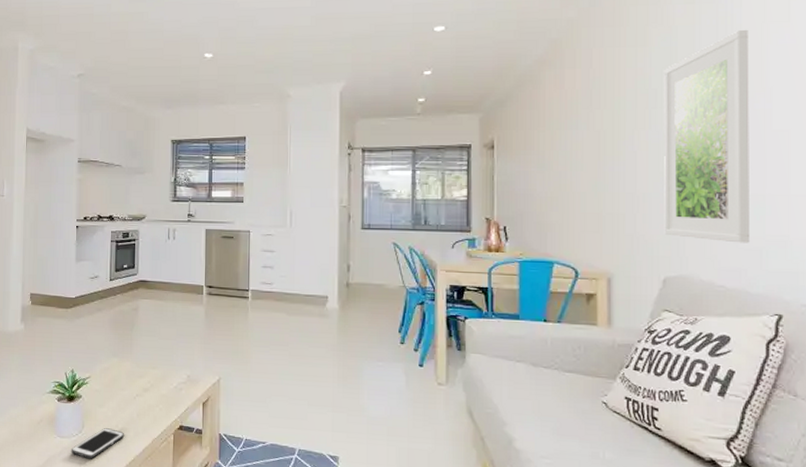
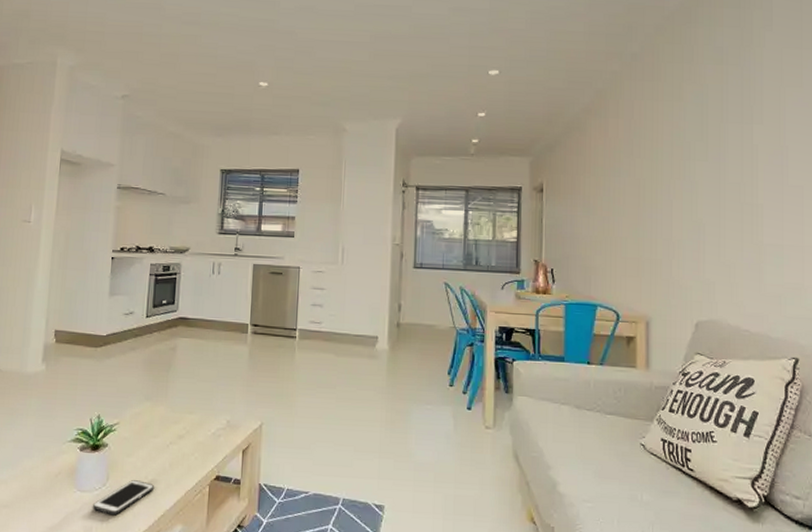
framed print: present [663,29,749,243] -> none [696,91,770,290]

